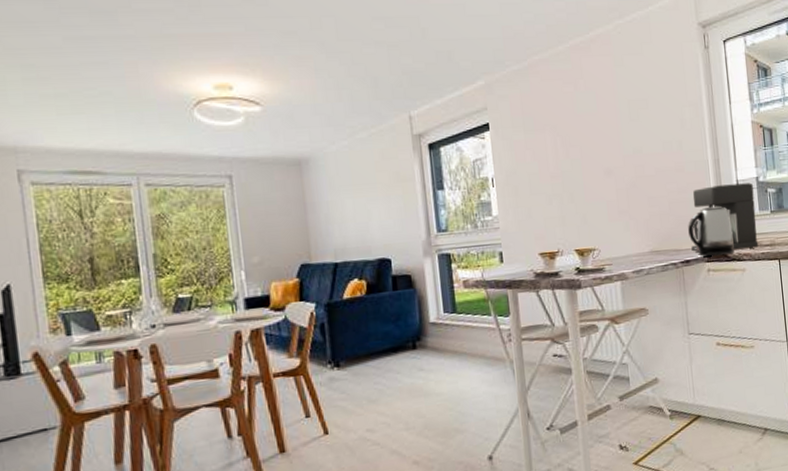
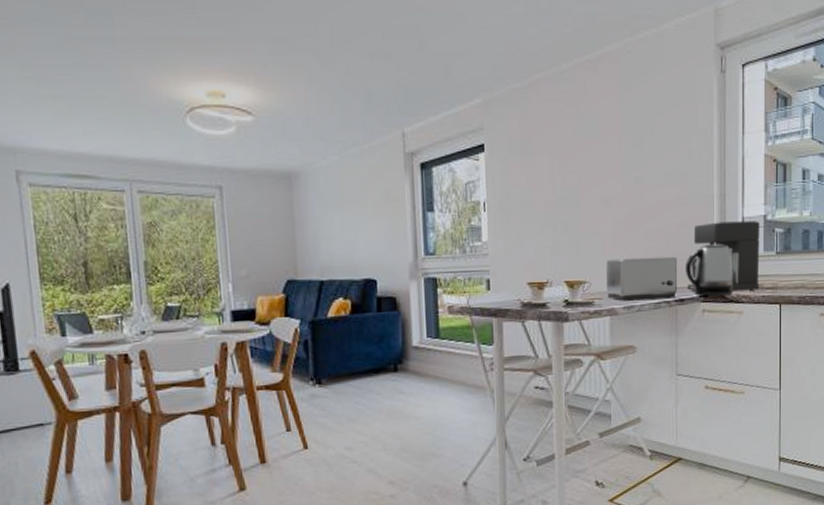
toaster: none [613,220,682,266] -> present [606,256,678,301]

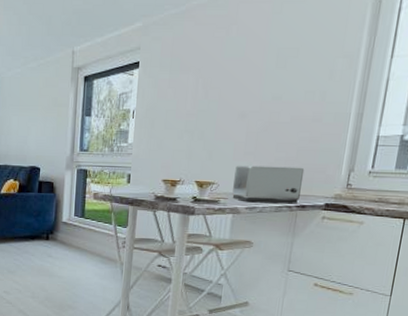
kettle: present [686,243,733,297] -> none [310,158,362,207]
coffee maker: present [687,221,760,291] -> none [310,139,395,204]

